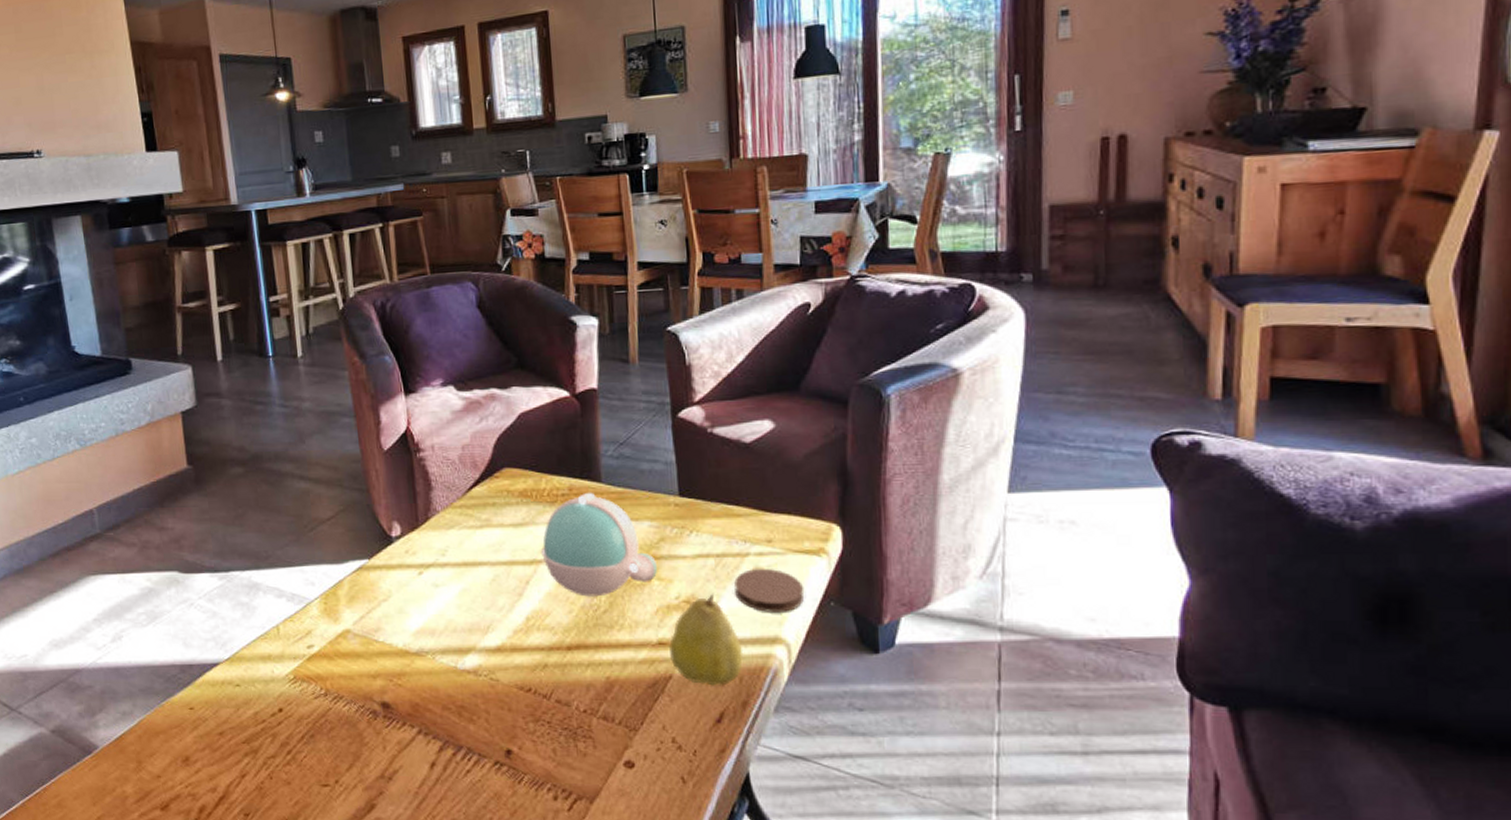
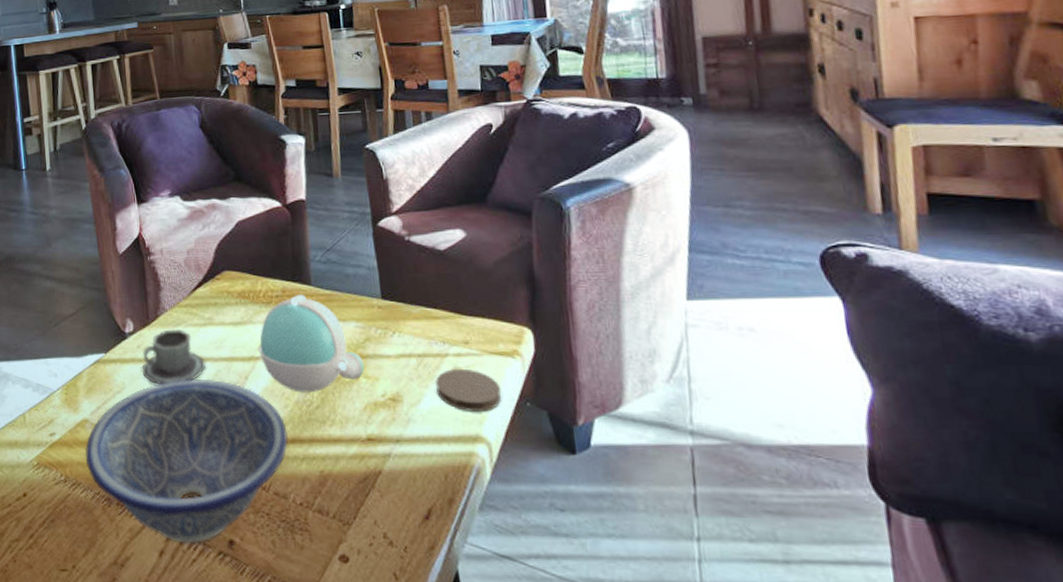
decorative bowl: none [347,584,572,754] -> present [85,378,288,544]
cup: none [410,531,483,592] -> present [142,328,207,385]
fruit: present [668,594,744,686] -> none [377,393,448,483]

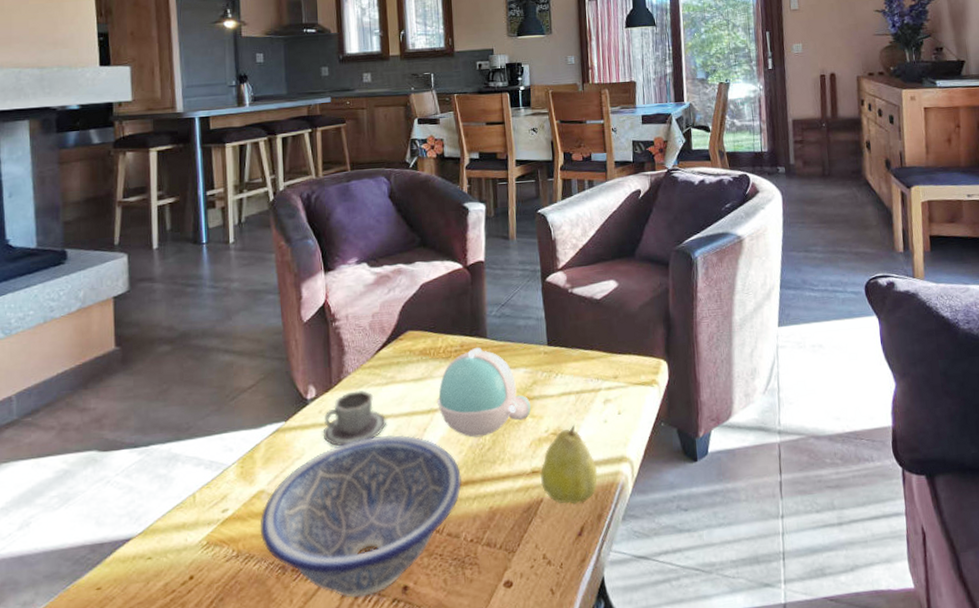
fruit: none [377,393,448,483] -> present [540,425,598,505]
coaster: present [435,368,501,412] -> none [590,399,642,436]

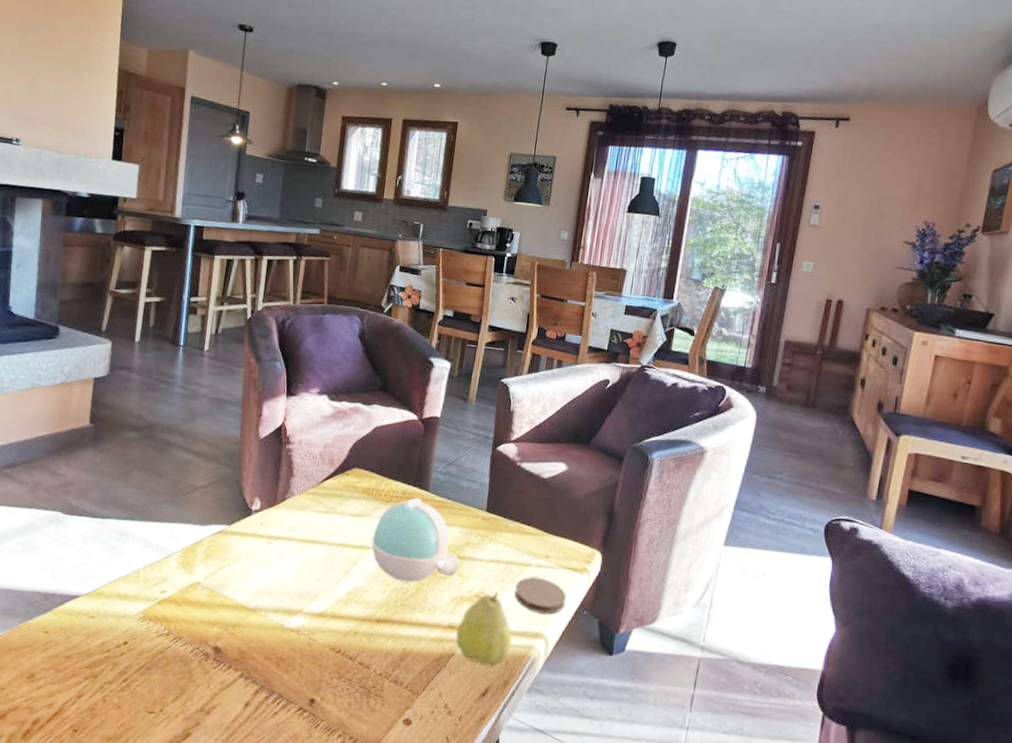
decorative bowl: present [260,434,462,598] -> none [190,557,382,699]
cup: present [323,390,387,447] -> none [260,512,321,560]
coaster: none [590,399,642,436] -> present [514,577,567,614]

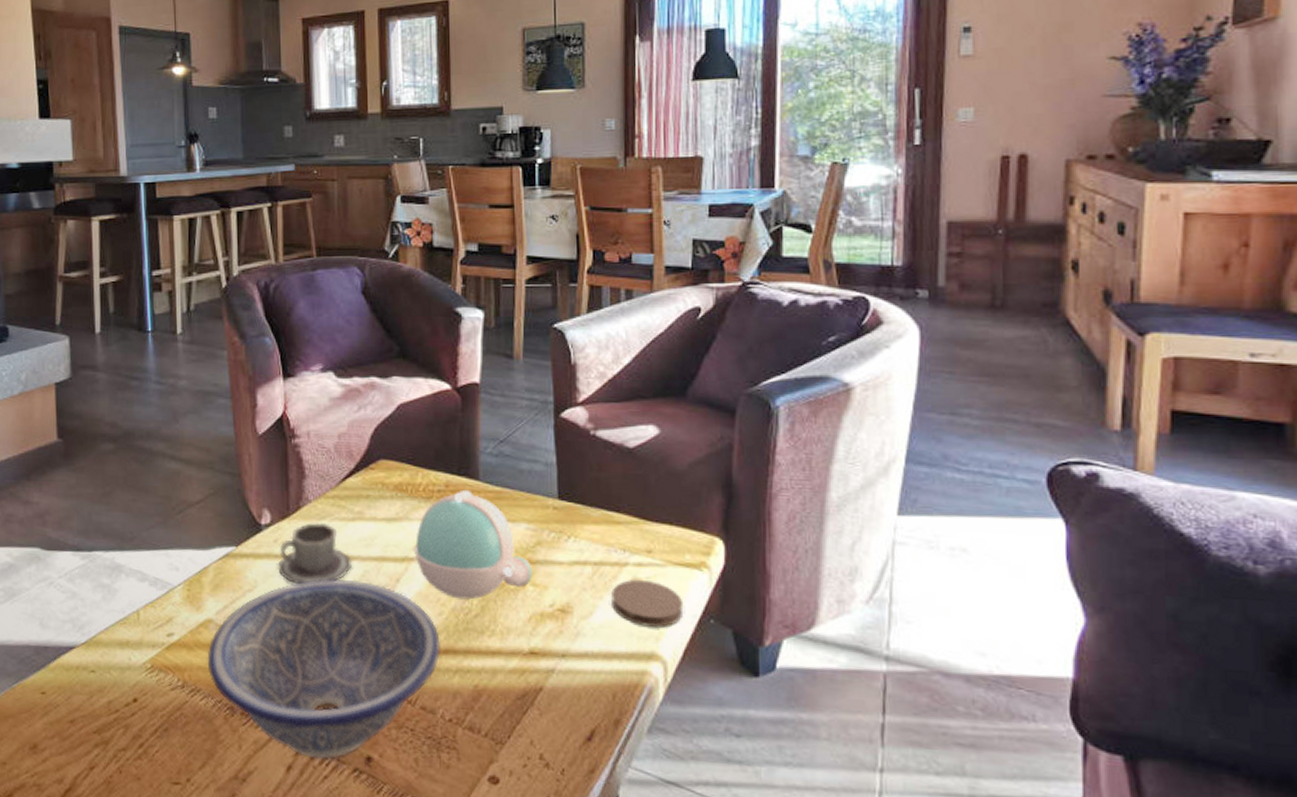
decorative bowl: none [190,557,382,699] -> present [207,579,440,759]
cup: none [260,512,321,560] -> present [278,522,353,585]
fruit: present [455,592,513,667] -> none [540,604,618,702]

